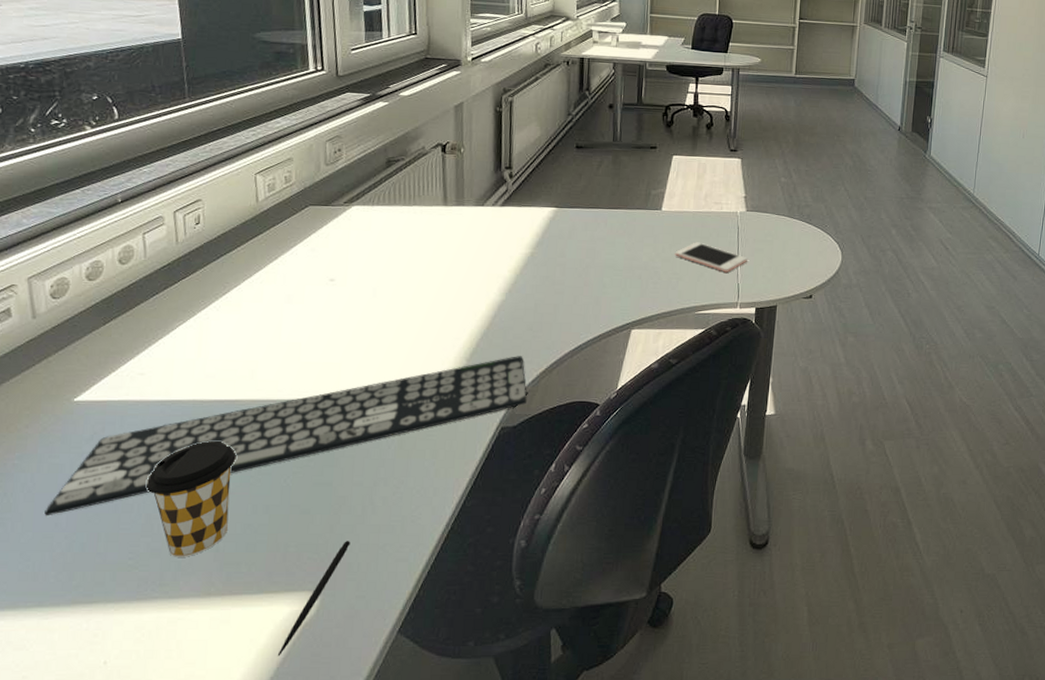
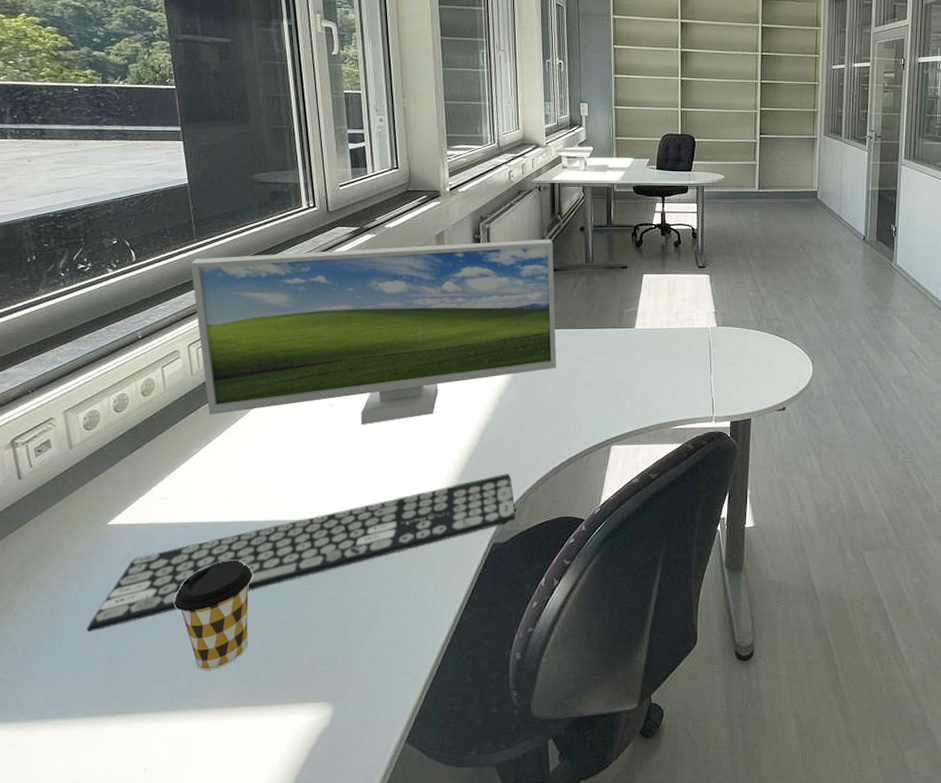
monitor: none [181,115,580,302] -> present [191,239,557,425]
pen: present [277,541,350,656] -> none [297,654,359,764]
cell phone: present [675,242,747,273] -> none [650,358,720,387]

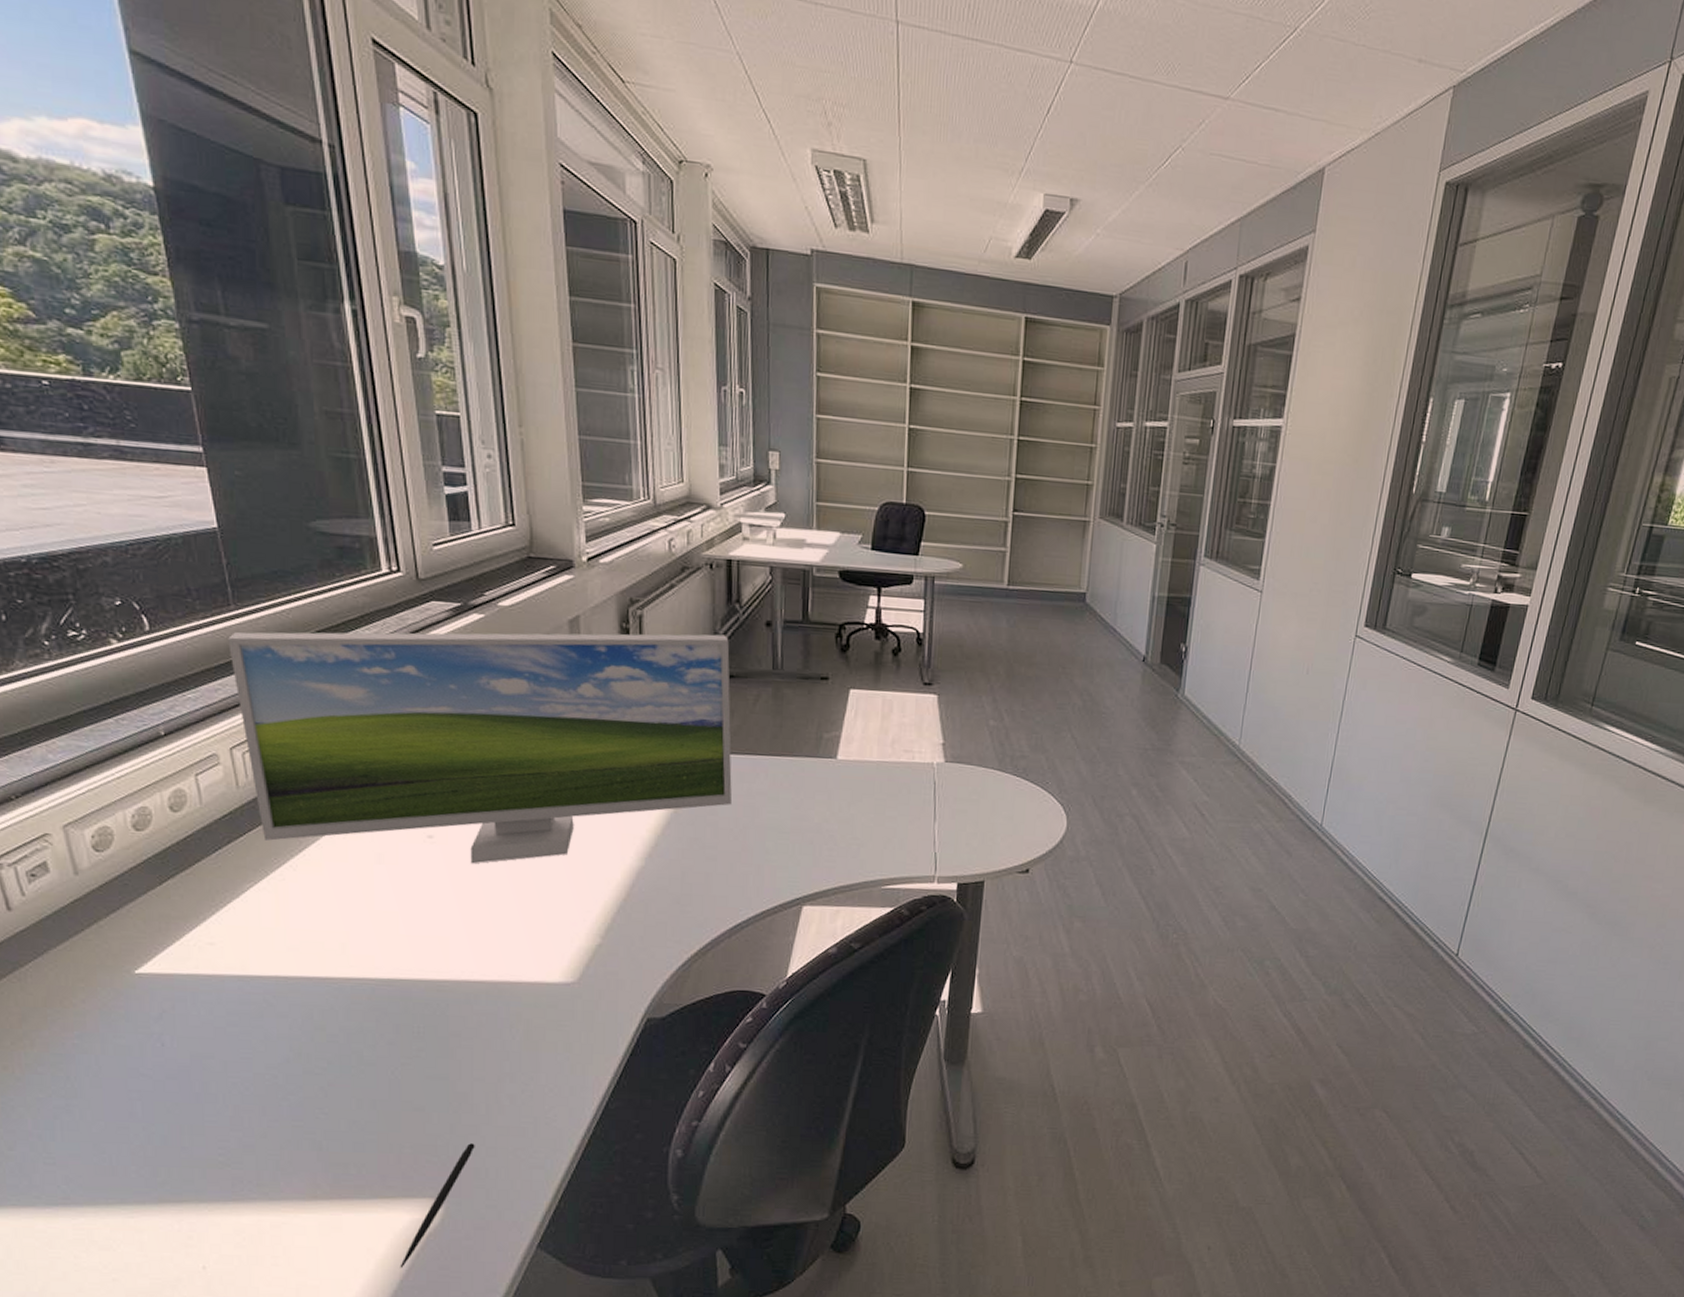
keyboard: present [87,474,515,632] -> none [116,934,676,1104]
coffee cup: present [175,561,253,670] -> none [231,1024,333,1155]
pen: none [297,654,359,764] -> present [400,1143,475,1268]

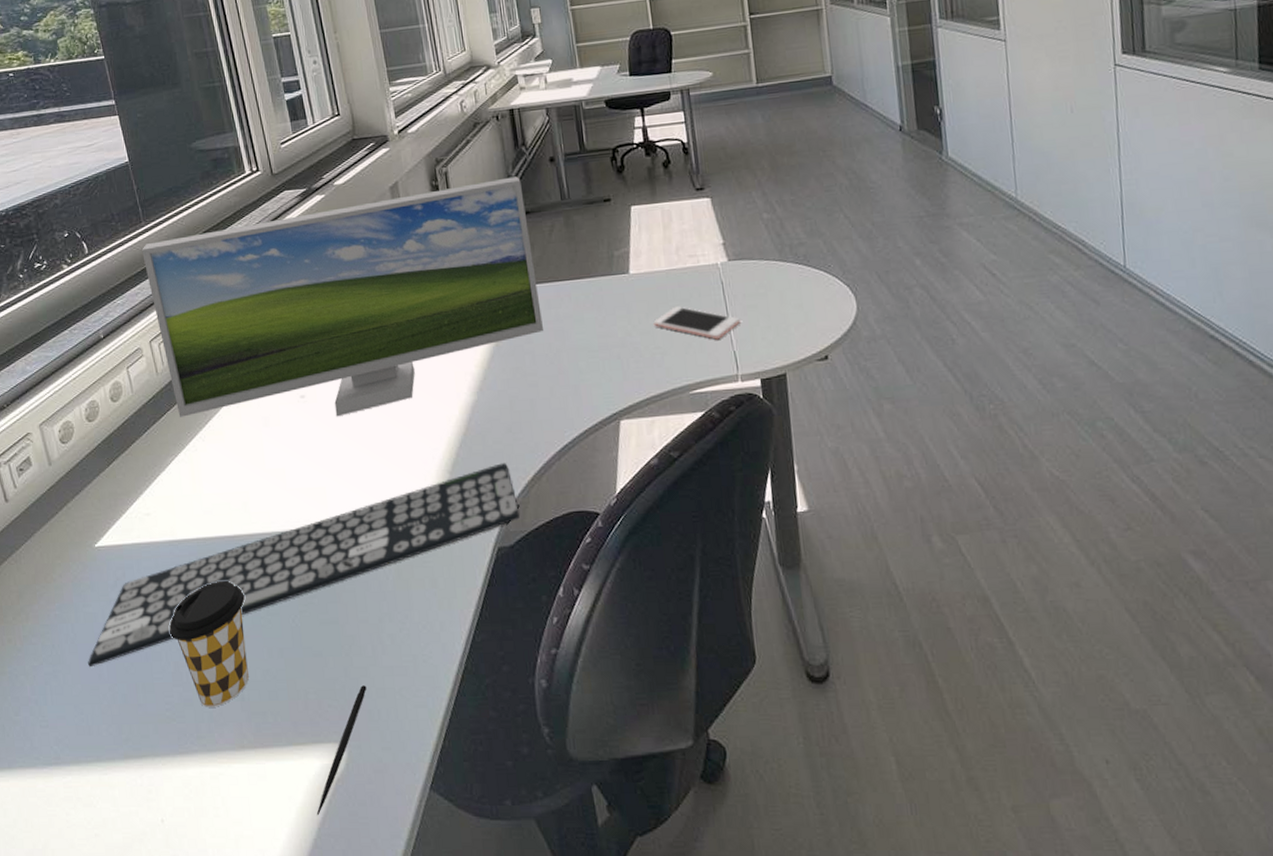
keyboard: none [116,934,676,1104] -> present [88,463,520,668]
coffee cup: none [231,1024,333,1155] -> present [169,581,249,707]
cell phone: none [854,799,947,839] -> present [653,306,740,340]

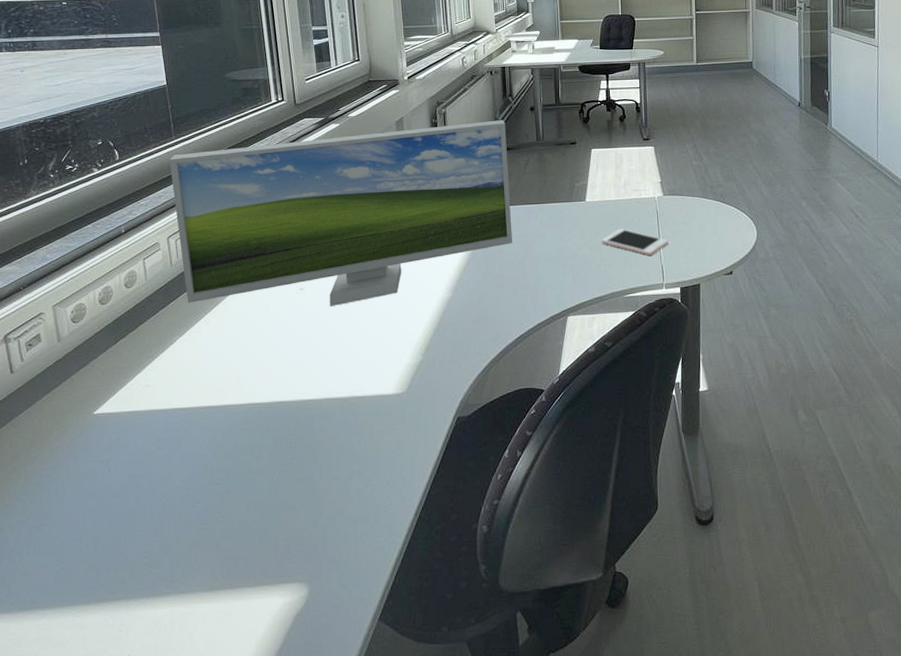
keyboard: present [88,463,520,668] -> none [74,348,478,521]
coffee cup: present [169,581,249,707] -> none [157,444,230,555]
pen: present [316,685,367,816] -> none [275,533,332,646]

